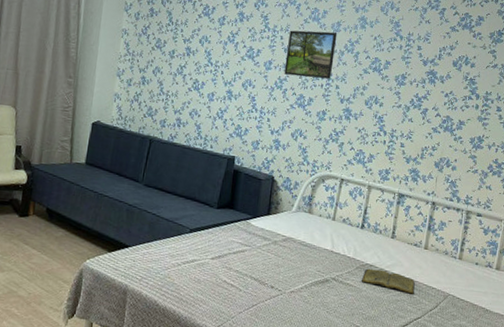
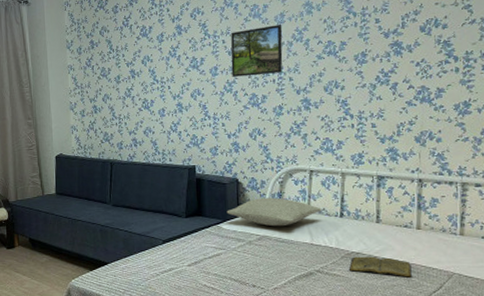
pillow: none [257,198,346,231] -> present [226,197,322,227]

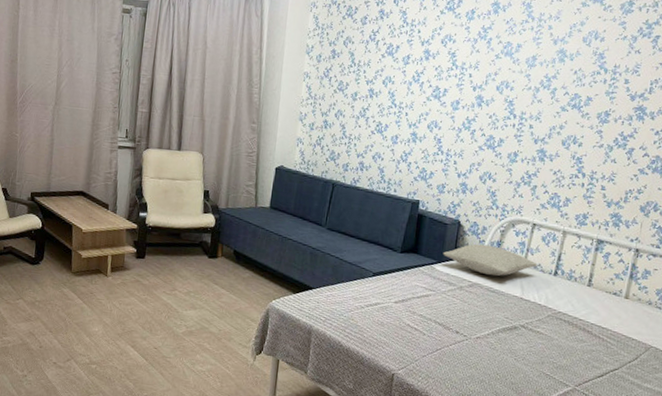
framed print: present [231,25,283,77] -> none [472,67,533,119]
book: present [348,256,412,278] -> none [552,316,613,345]

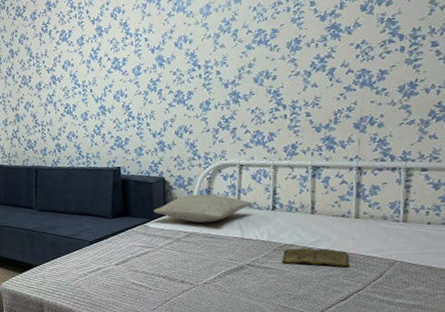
book: none [552,316,613,345] -> present [281,247,350,268]

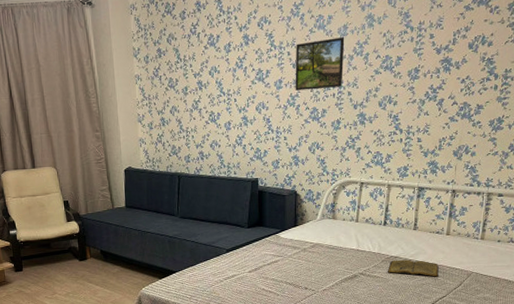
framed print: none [153,16,210,75] -> present [295,37,345,91]
pillow: present [153,194,253,223] -> none [285,208,369,235]

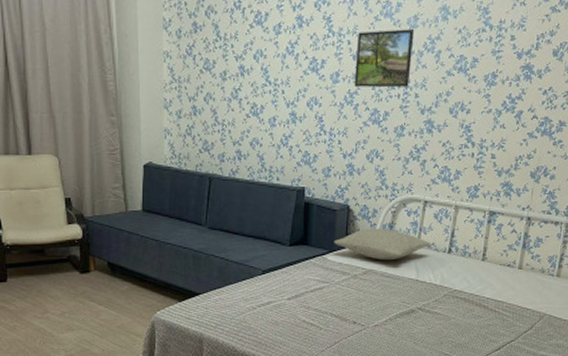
pillow: none [285,208,369,235] -> present [334,228,431,261]
book: present [387,259,439,277] -> none [449,295,508,317]

